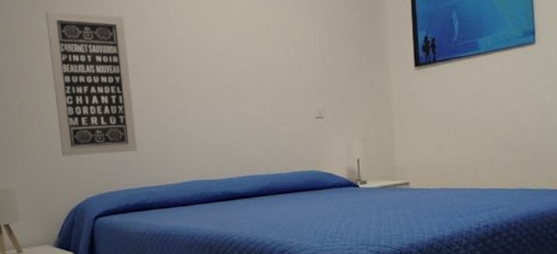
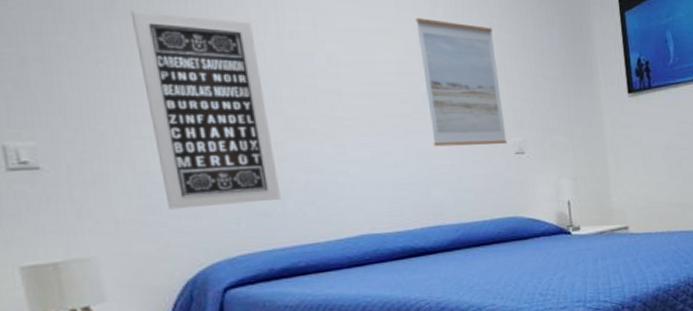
wall art: none [242,8,309,112] -> present [415,18,507,147]

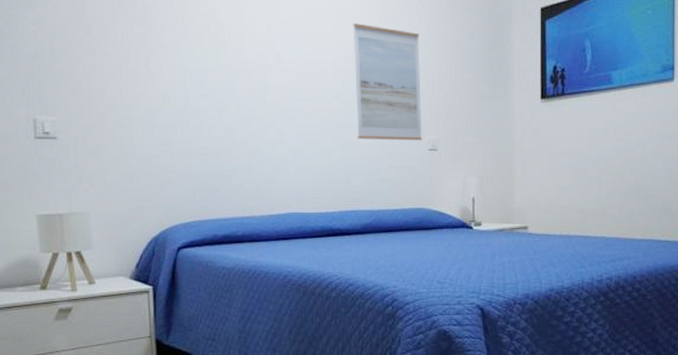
wall art: present [130,10,281,210] -> none [131,13,229,179]

